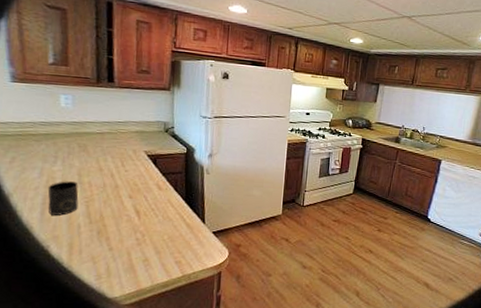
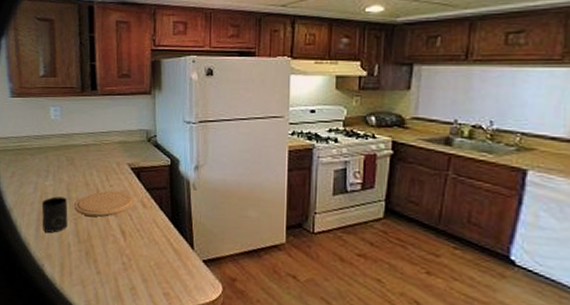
plate: none [86,175,151,199] -> present [74,190,135,217]

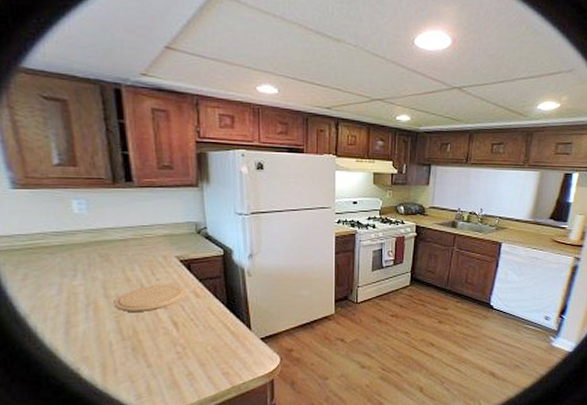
mug: present [41,196,68,233] -> none [69,296,107,334]

